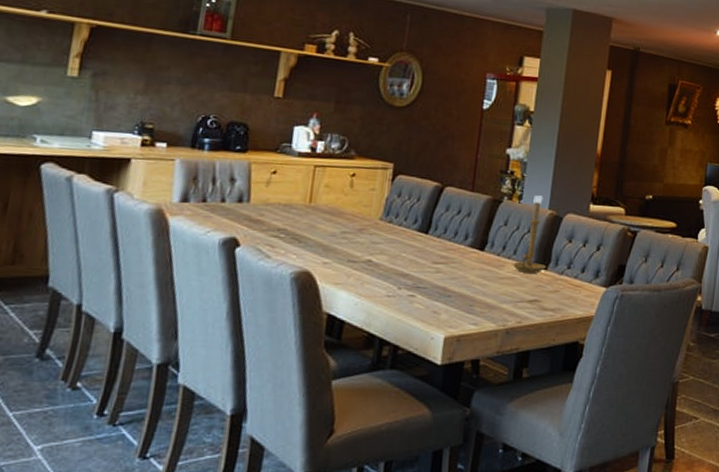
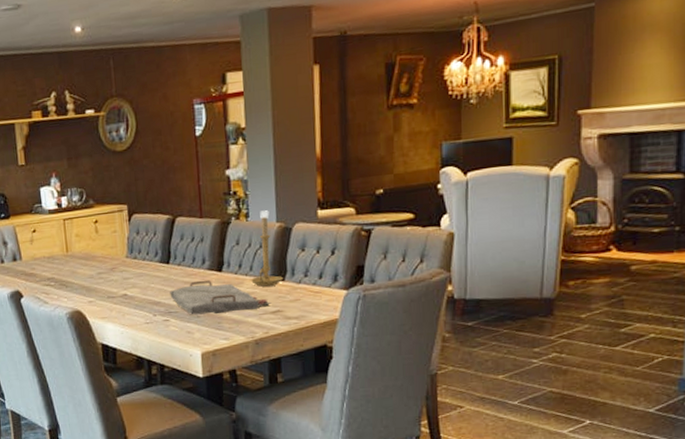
serving tray: none [421,256,530,296] -> present [170,279,271,315]

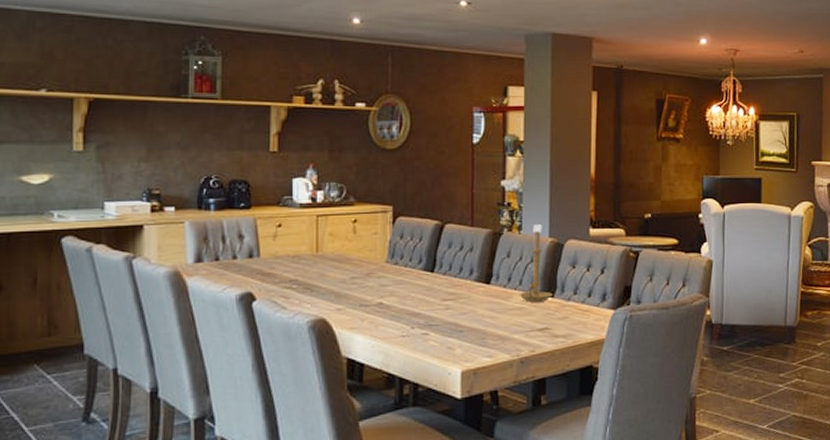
serving tray: present [170,279,271,315] -> none [432,292,539,329]

